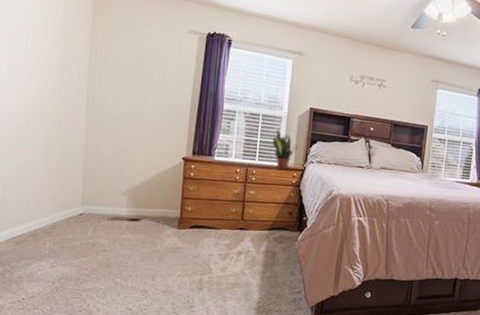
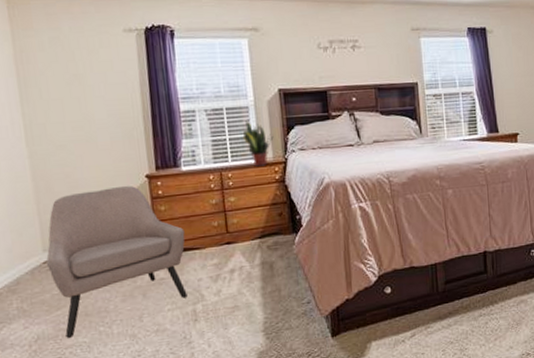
armchair: none [82,160,206,283] -> present [46,186,187,338]

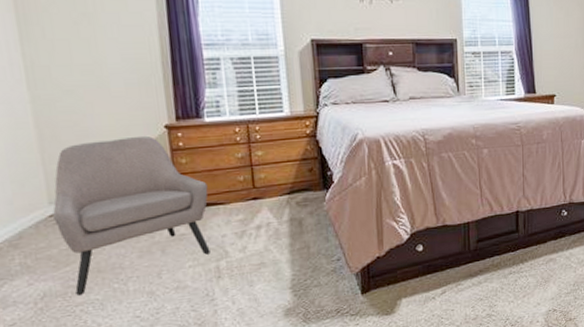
potted plant: present [242,120,274,167] -> none [271,71,305,120]

